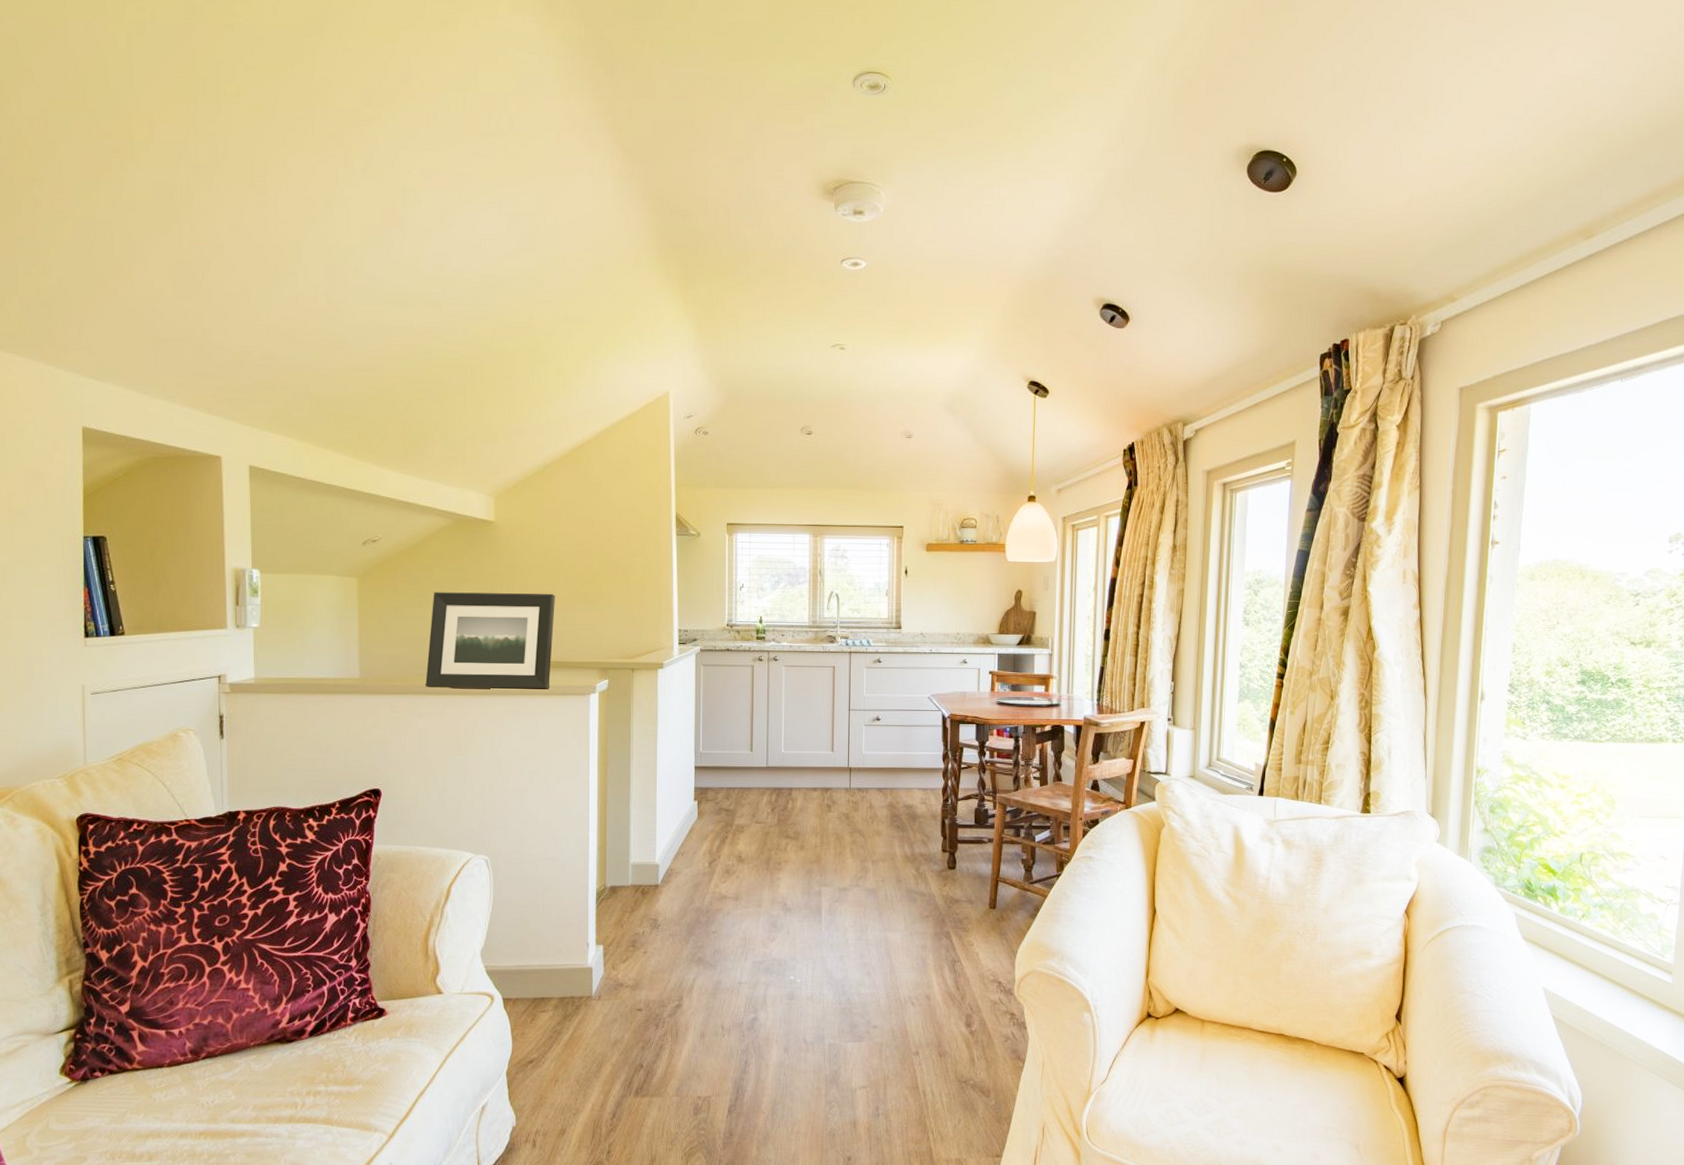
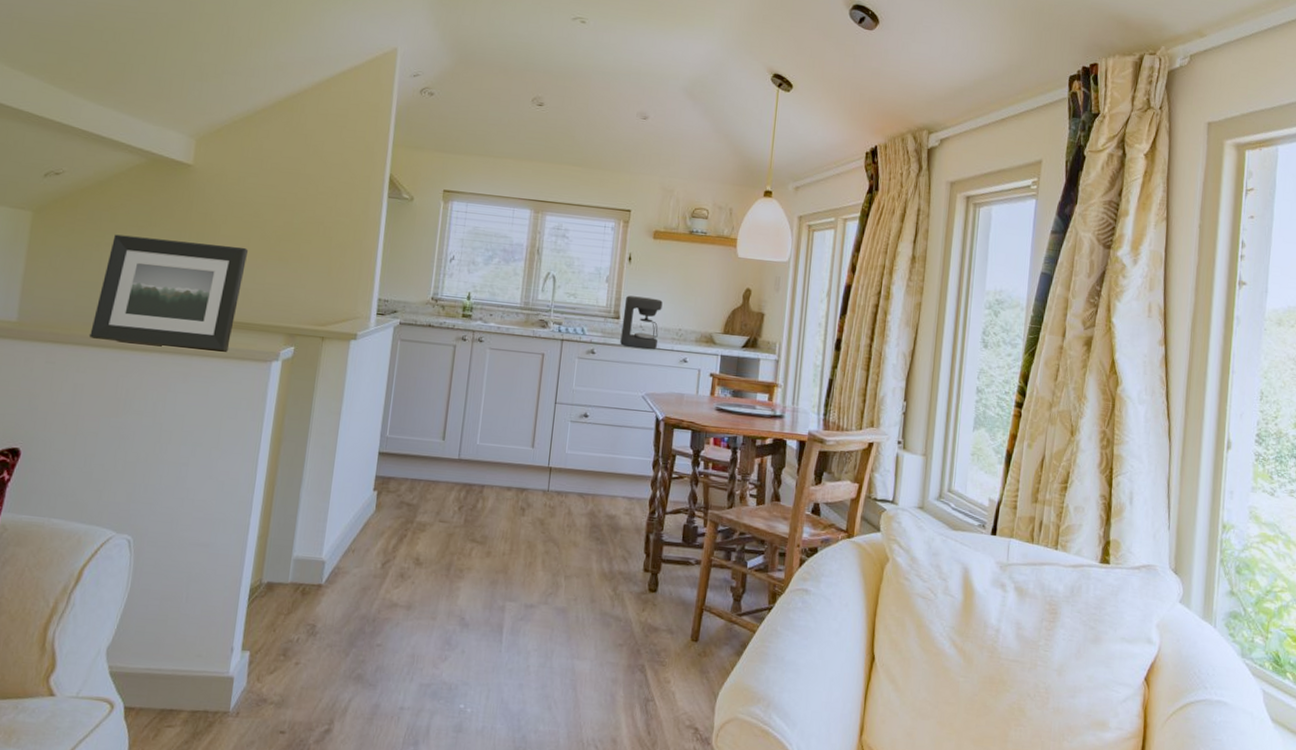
coffee maker: none [904,606,940,655] -> present [620,295,663,350]

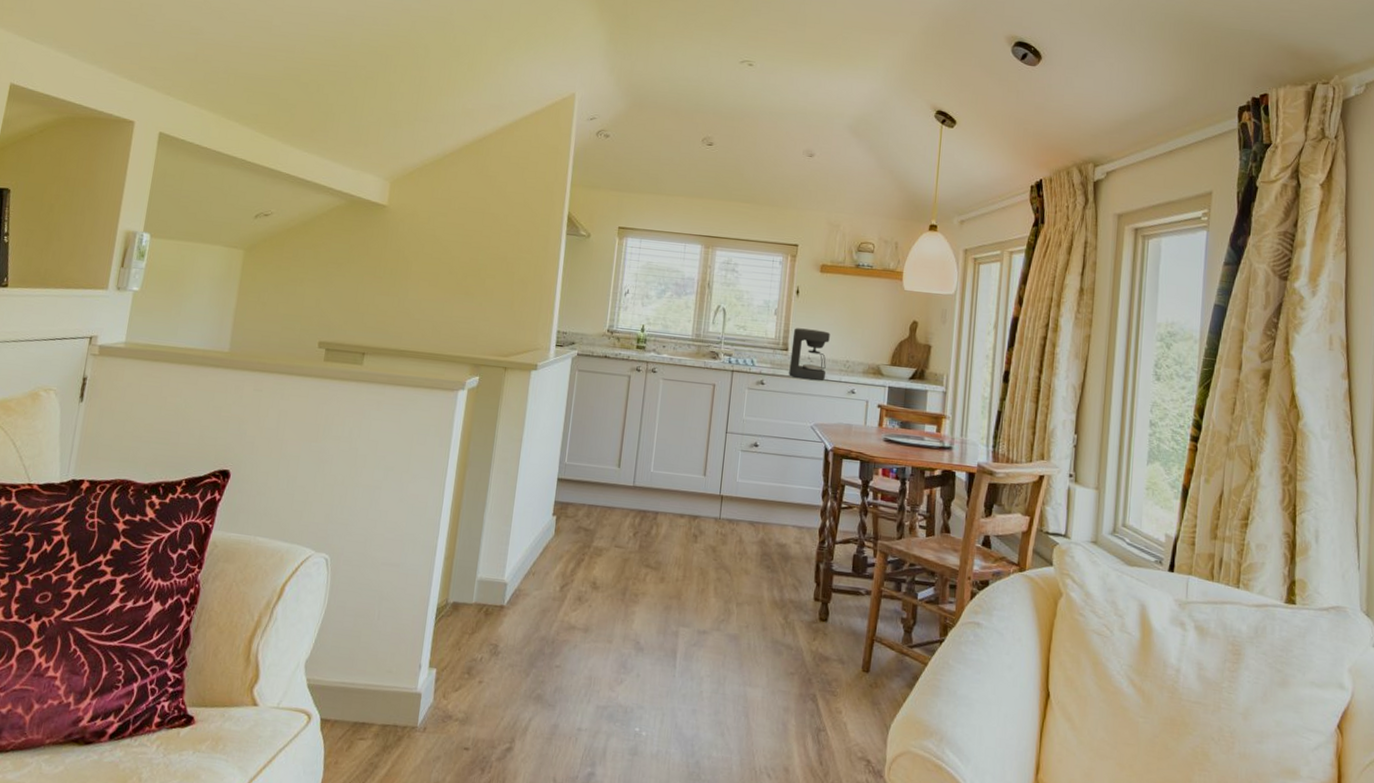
picture frame: present [89,234,249,352] -> none [293,271,438,381]

